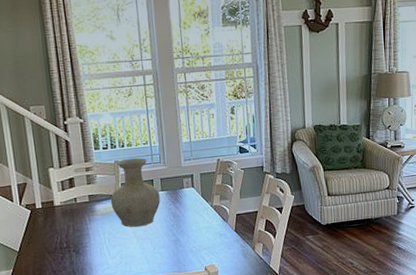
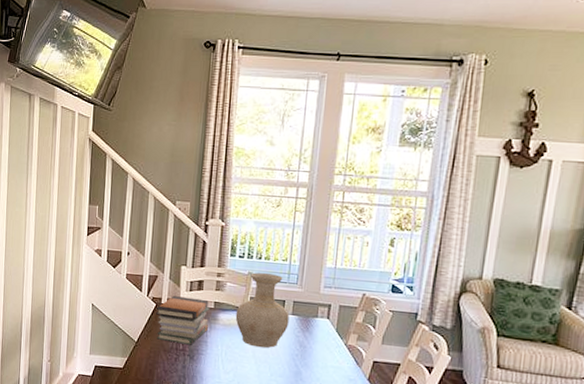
book stack: none [32,195,87,244] -> present [156,296,211,345]

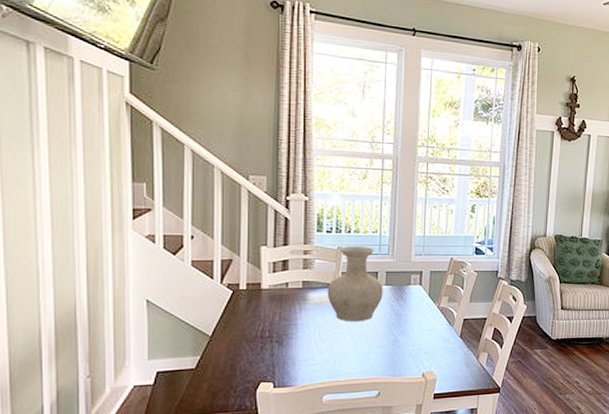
book stack: present [156,296,211,345] -> none [234,280,299,331]

